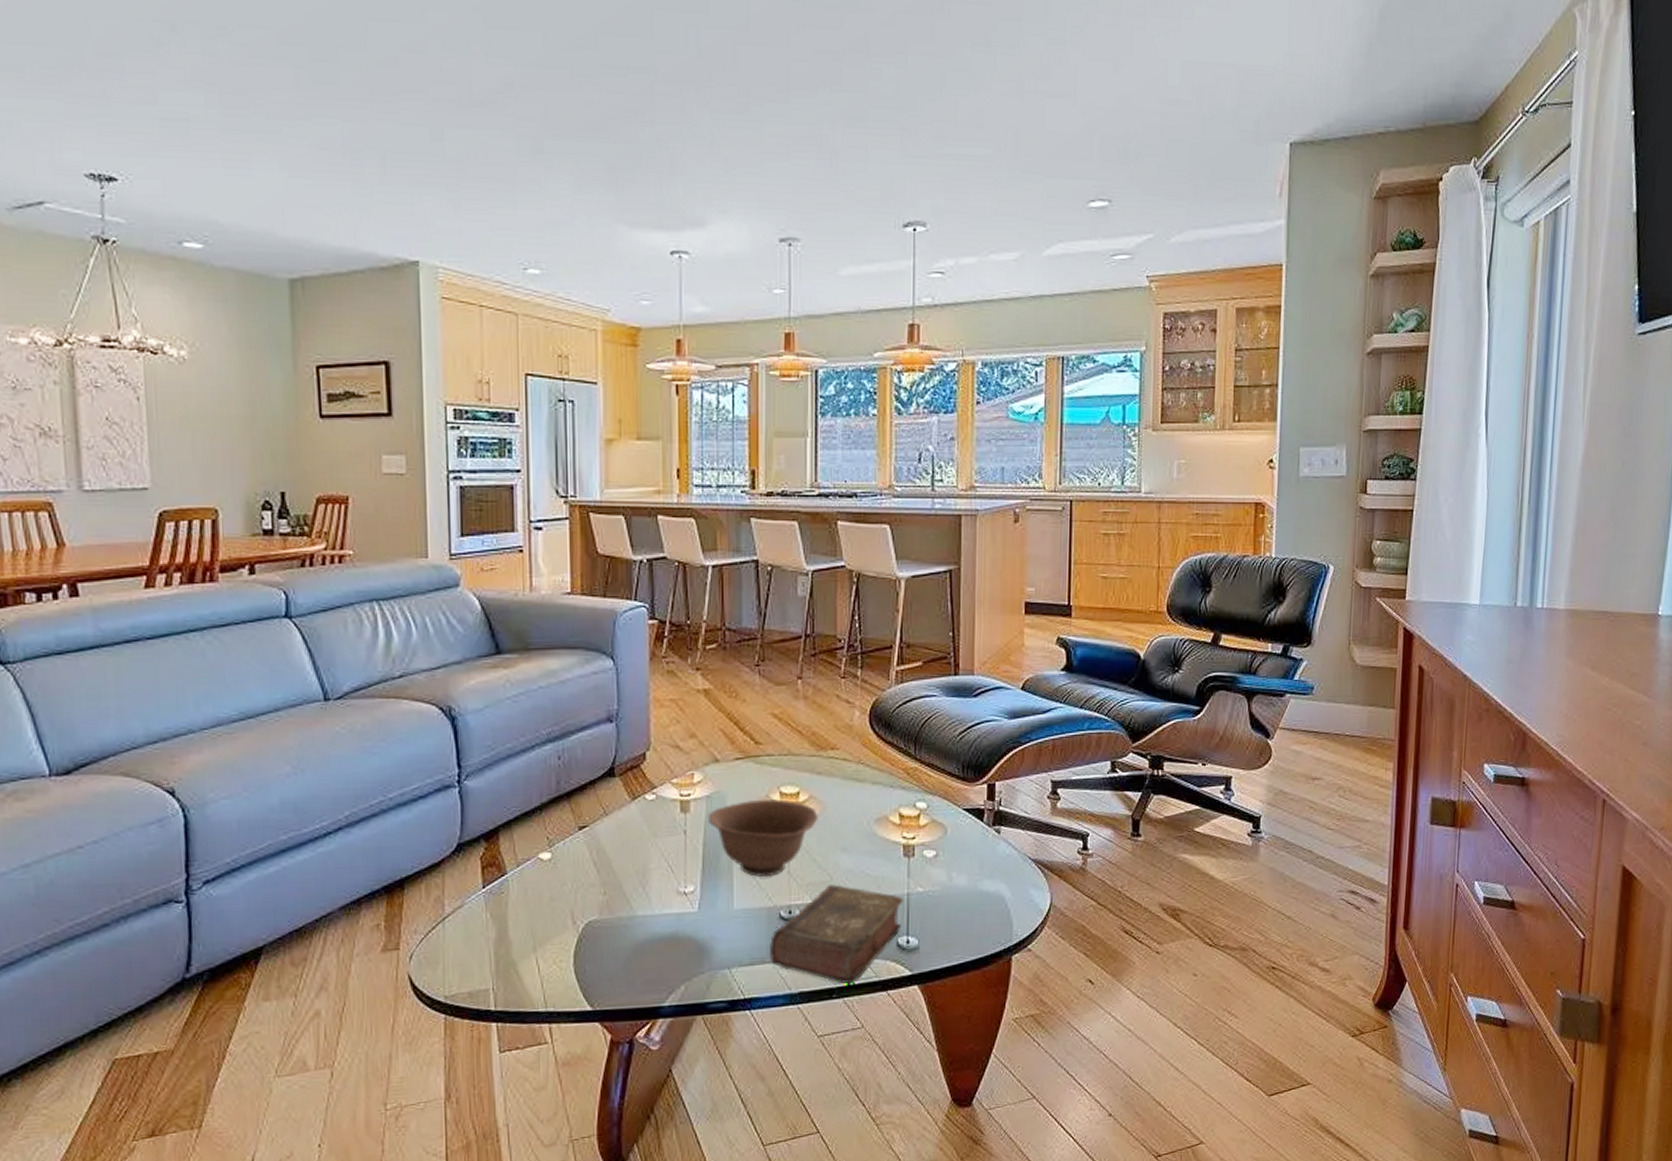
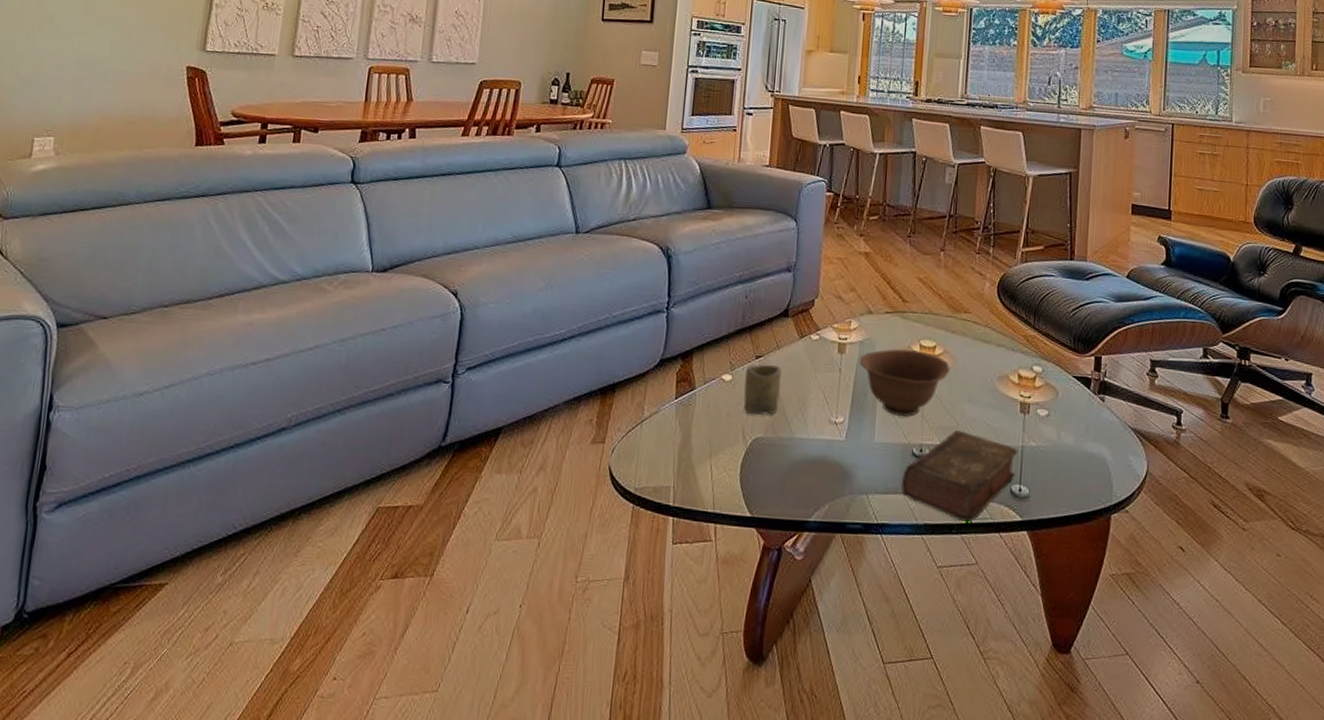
cup: none [567,834,614,896] -> present [743,364,783,416]

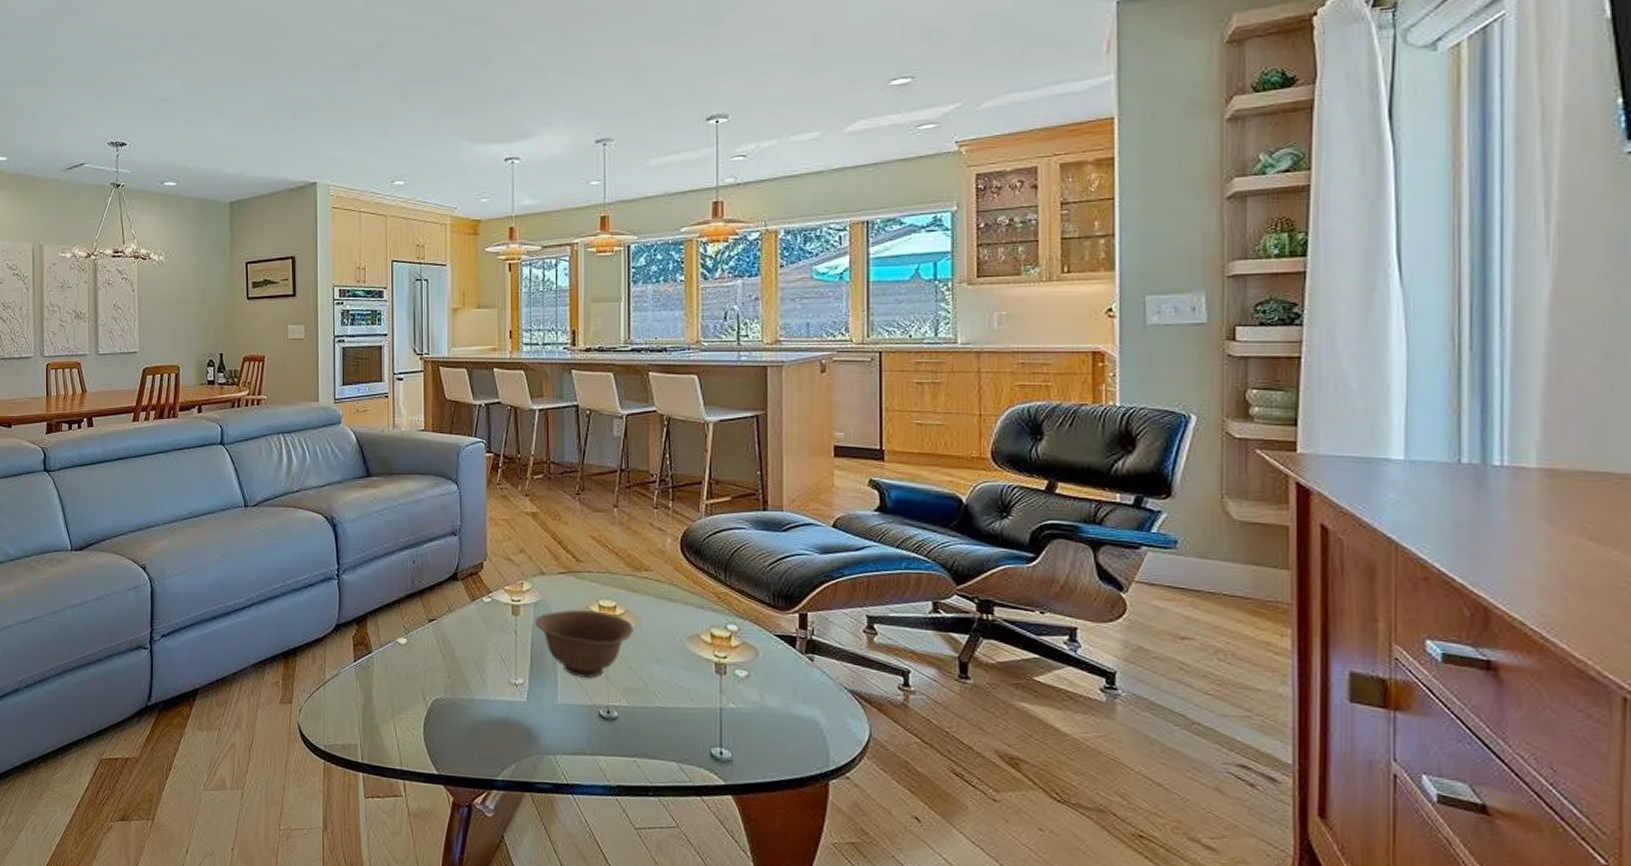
cup: present [743,364,783,416] -> none [419,627,457,677]
book: present [901,430,1018,523] -> none [590,692,716,786]

